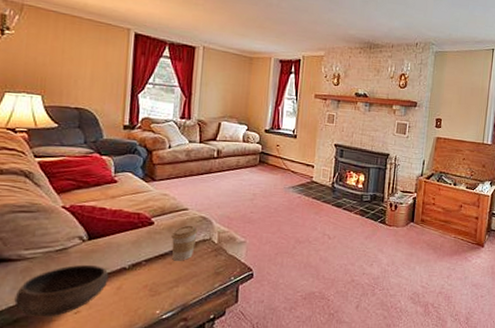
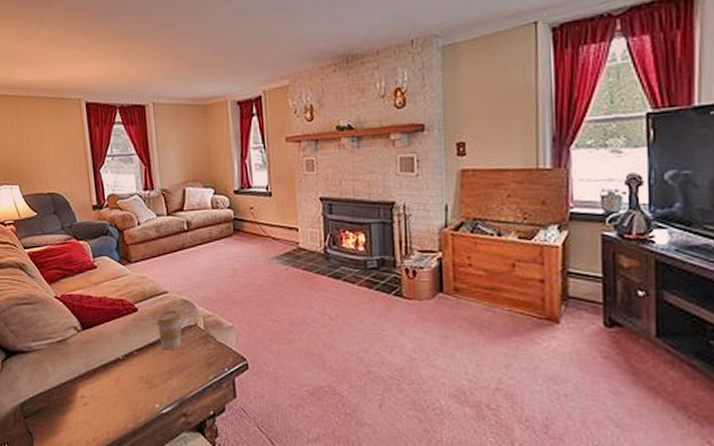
bowl: present [14,264,109,317] -> none [33,355,107,409]

